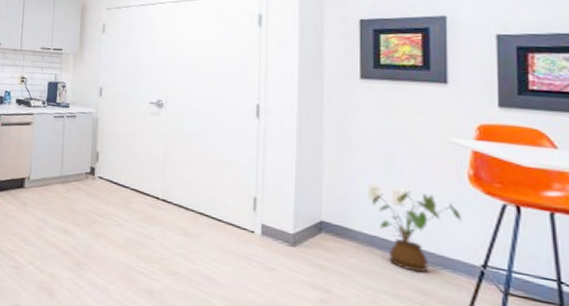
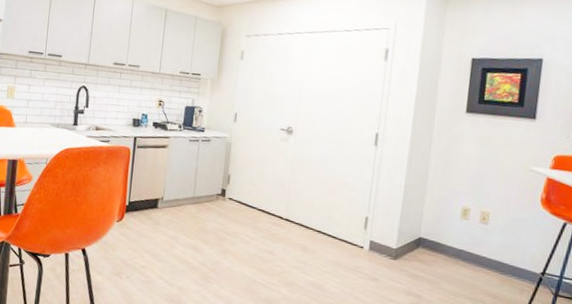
house plant: present [372,190,462,273] -> none [463,211,532,280]

